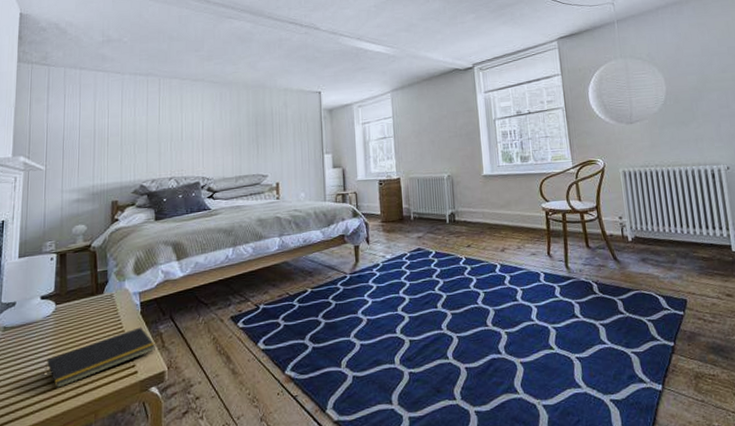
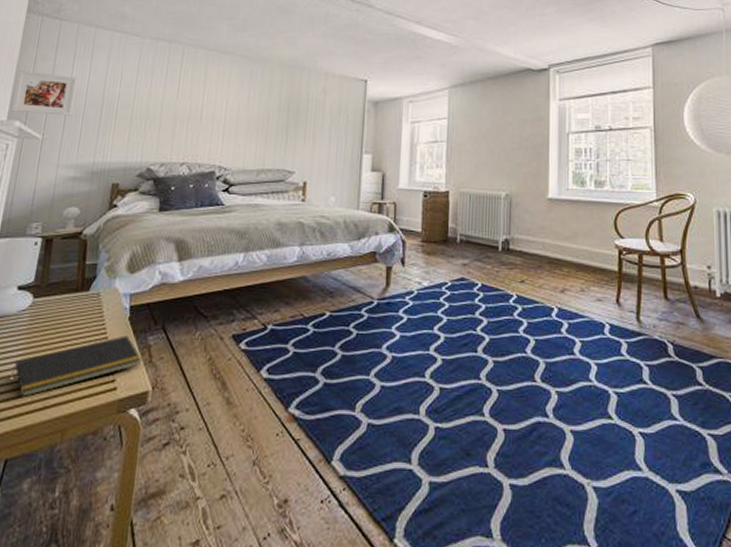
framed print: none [14,112,70,149] -> present [11,70,77,116]

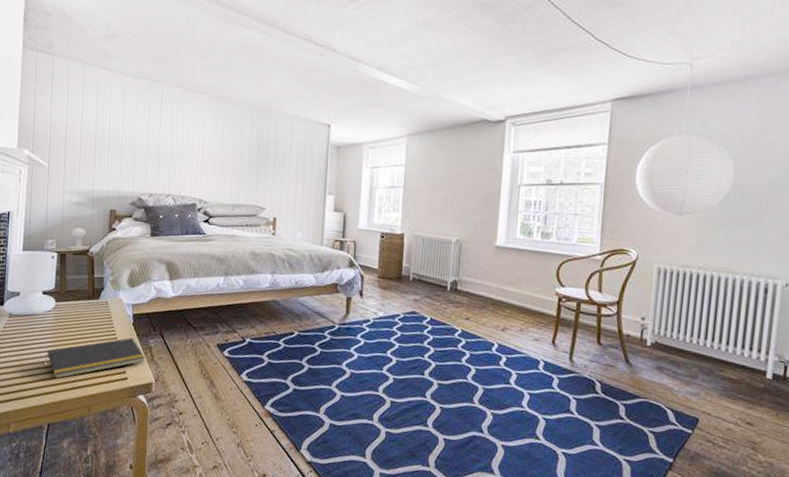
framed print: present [11,70,77,116] -> none [20,102,72,147]

